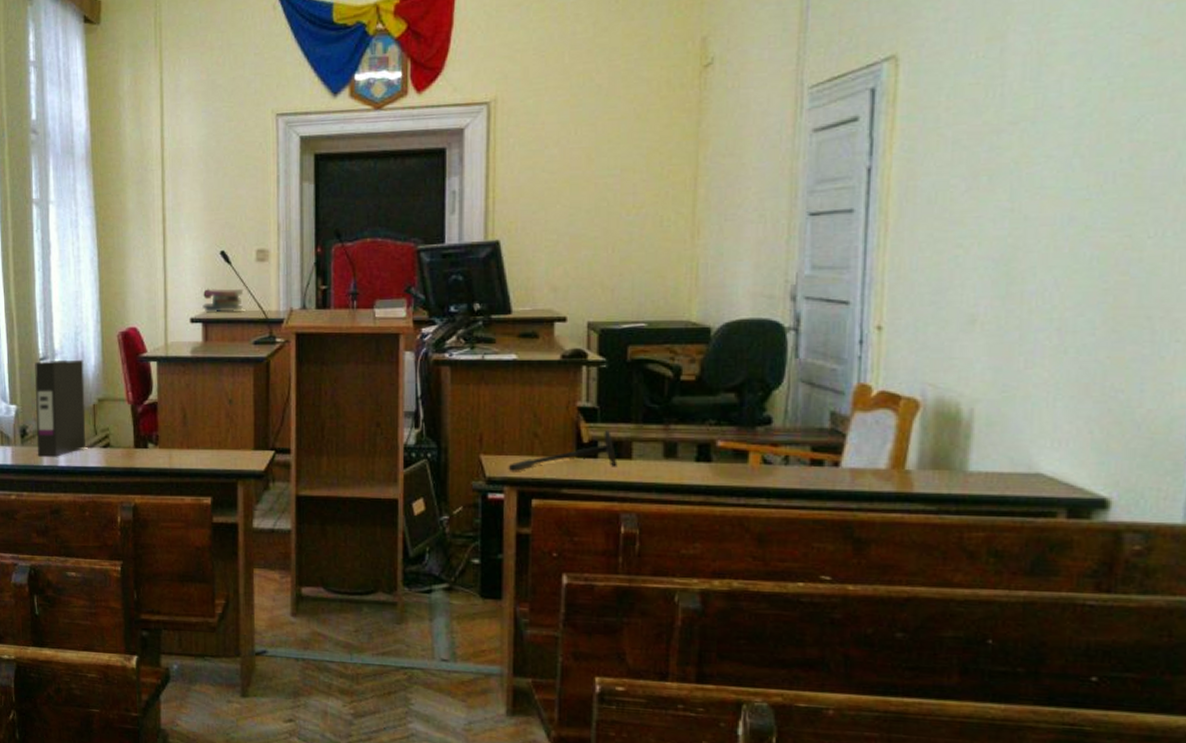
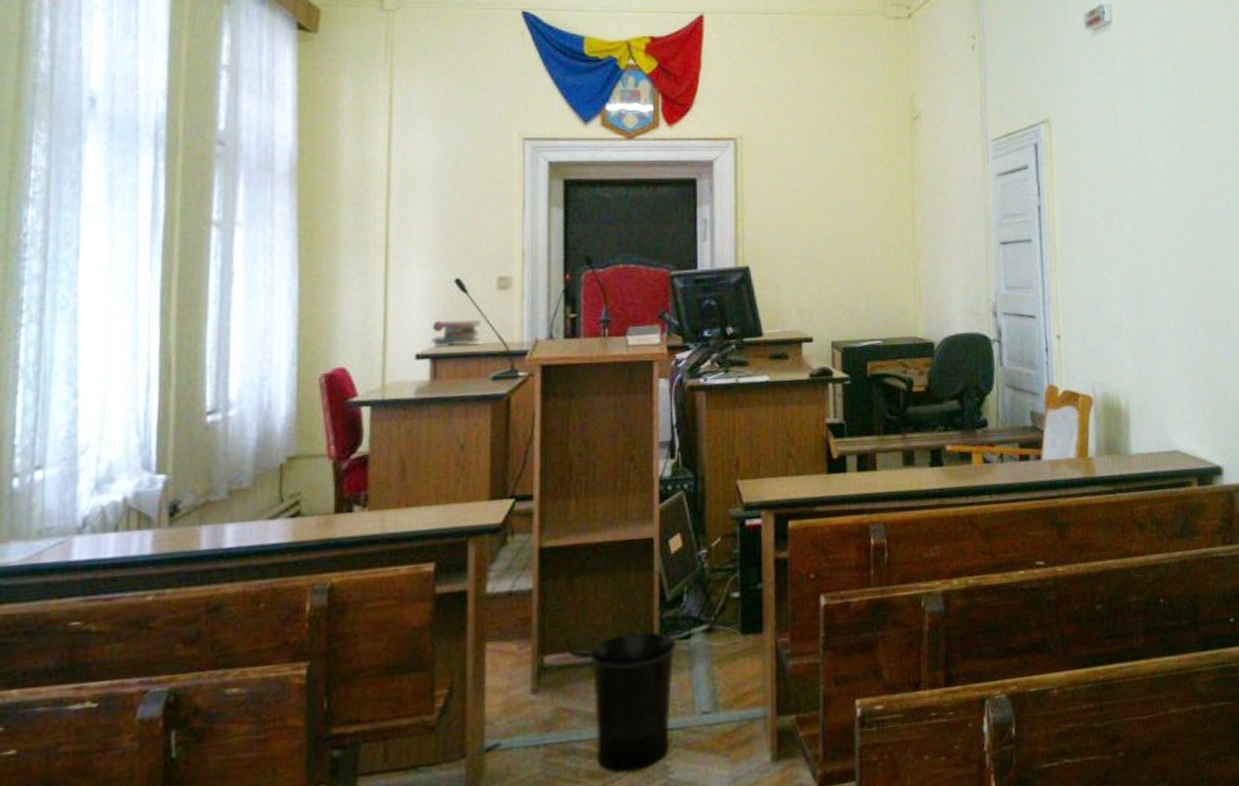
binder: present [34,359,86,457] -> none [194,410,270,539]
waste bin: none [340,579,419,697] -> present [589,631,677,772]
microphone: present [508,430,618,472] -> none [764,443,864,495]

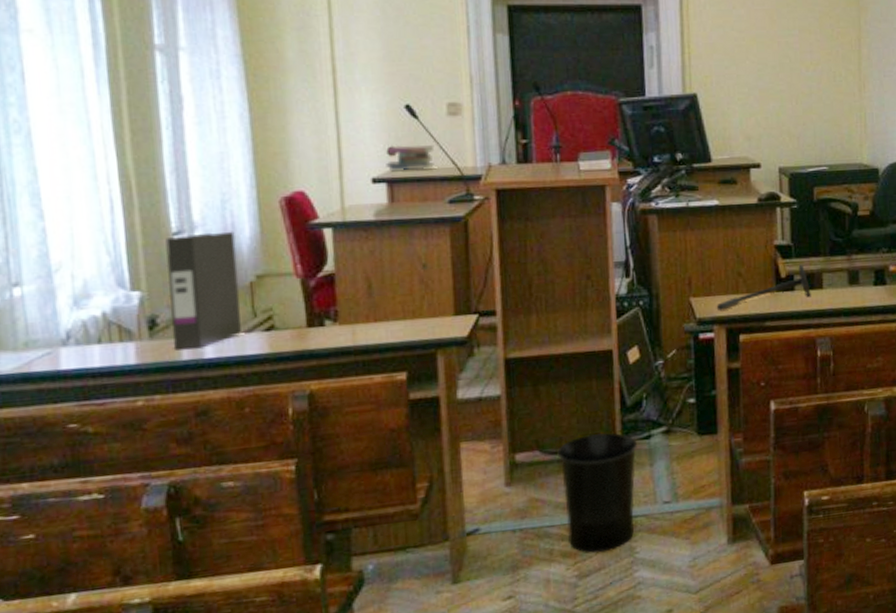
binder: none [194,410,270,539] -> present [165,231,243,351]
microphone: none [764,443,864,495] -> present [716,264,811,312]

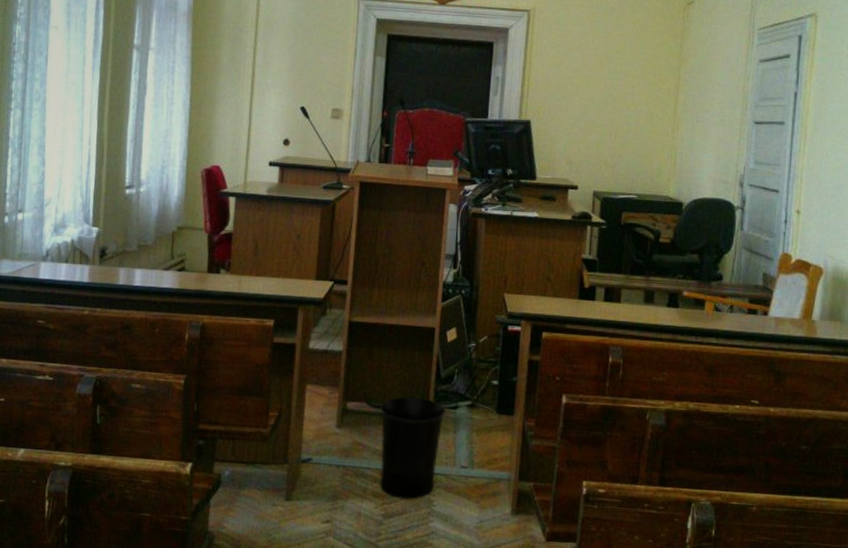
binder: present [165,231,243,351] -> none [115,189,168,277]
books: present [386,144,435,172] -> none [281,137,318,160]
microphone: present [716,264,811,312] -> none [525,278,610,309]

